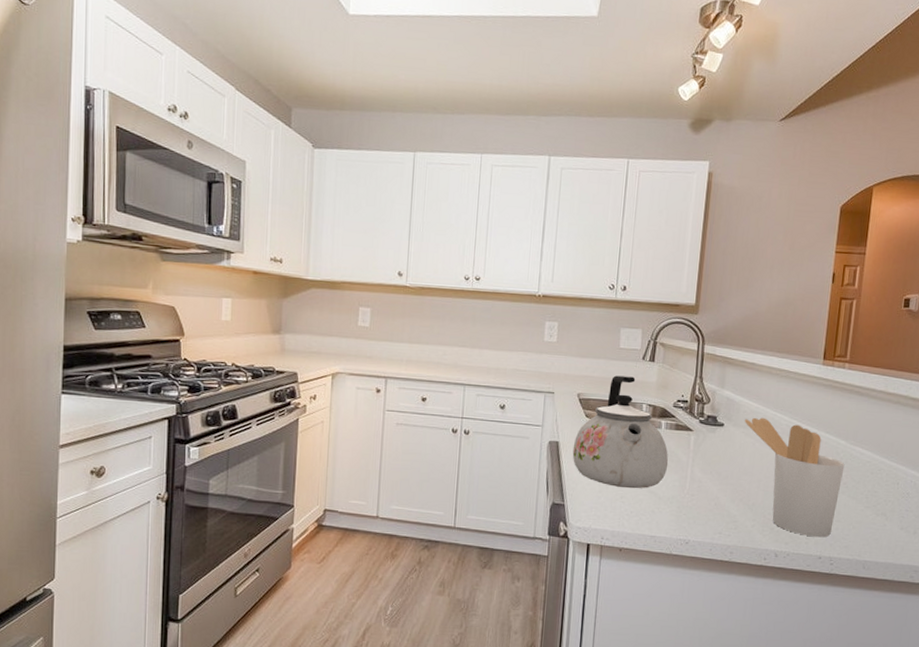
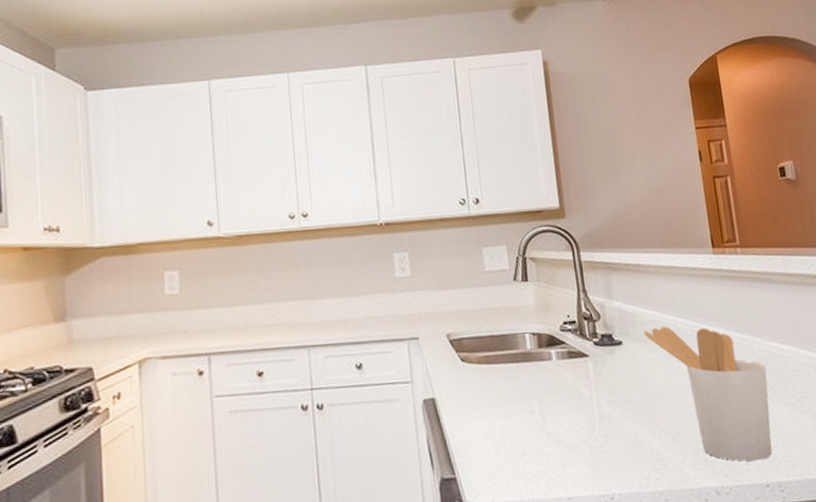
kettle: present [572,375,669,489] -> none [453,302,570,443]

